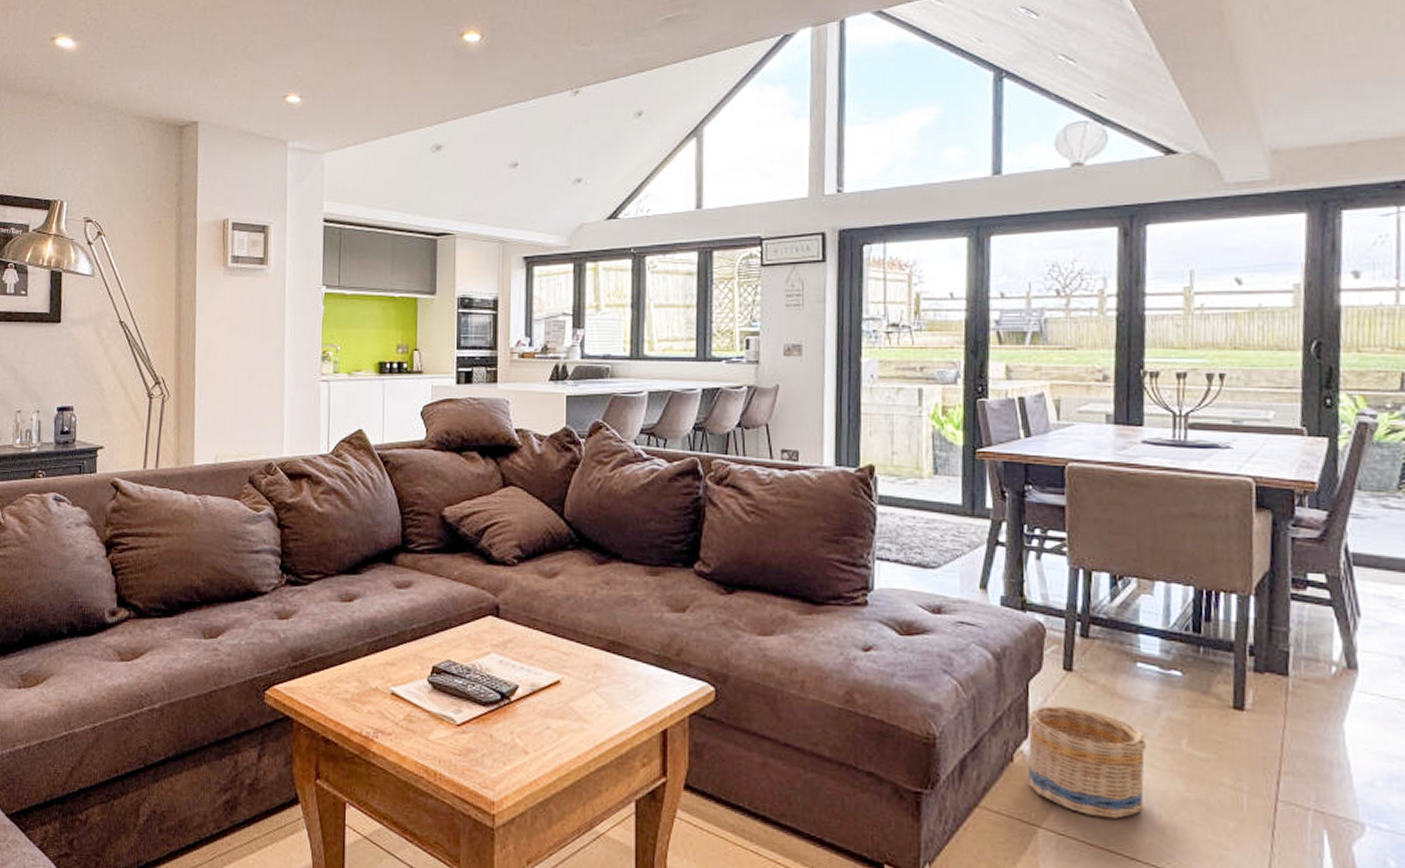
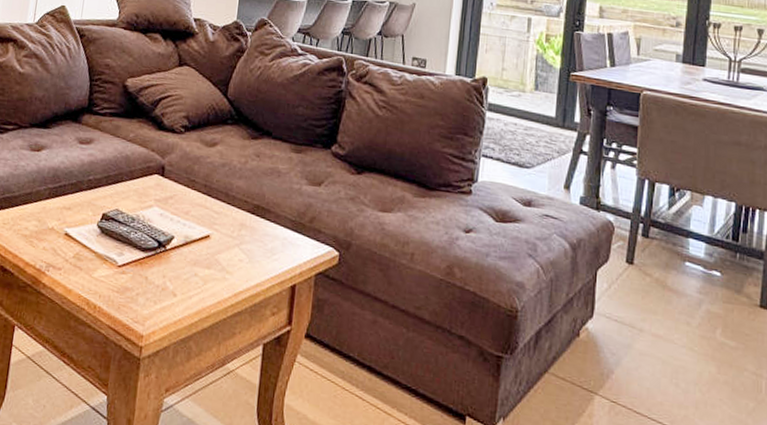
basket: present [1027,705,1146,819] -> none [590,291,688,393]

